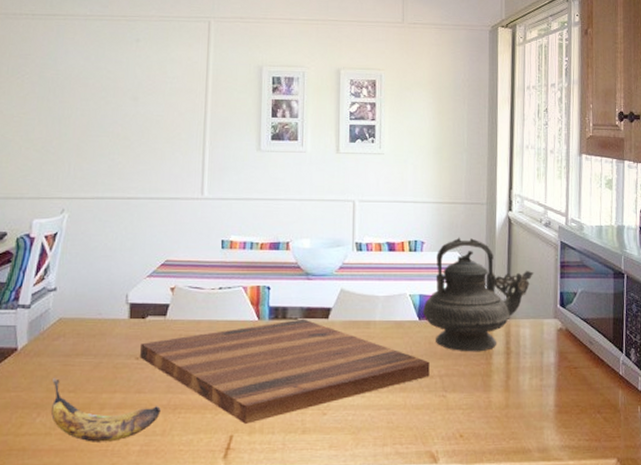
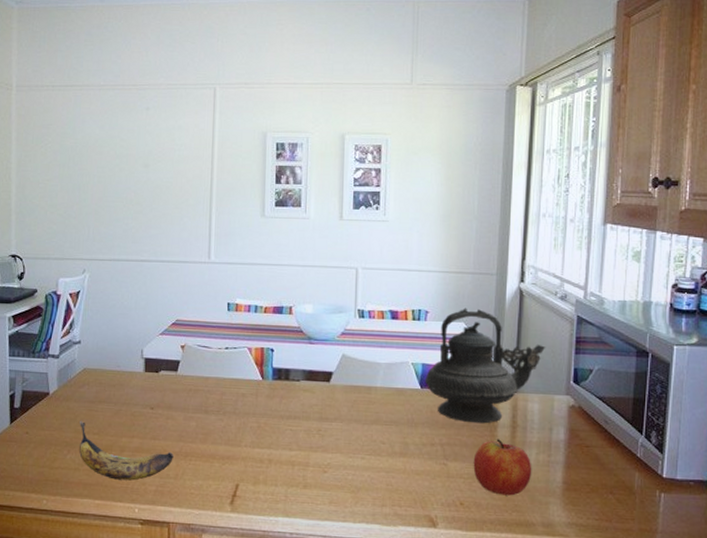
cutting board: present [140,319,430,424] -> none [155,381,431,475]
apple: none [471,366,527,424] -> present [473,439,532,496]

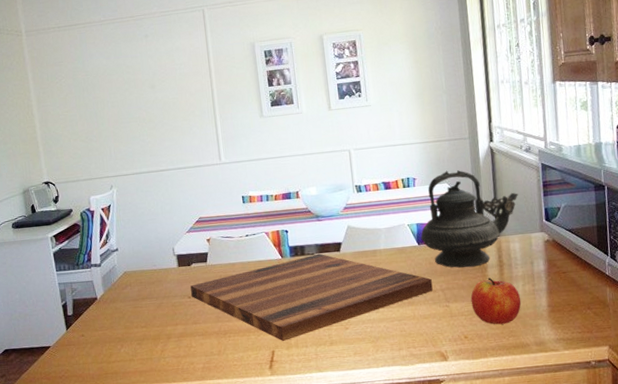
banana: present [78,420,174,481] -> none [128,317,215,364]
cutting board: none [155,381,431,475] -> present [190,253,433,341]

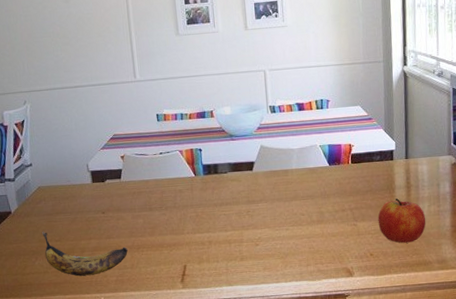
banana: none [128,317,215,364] -> present [42,231,128,276]
cutting board: present [190,253,433,341] -> none [104,172,342,256]
teapot: present [420,170,519,268] -> none [331,93,429,189]

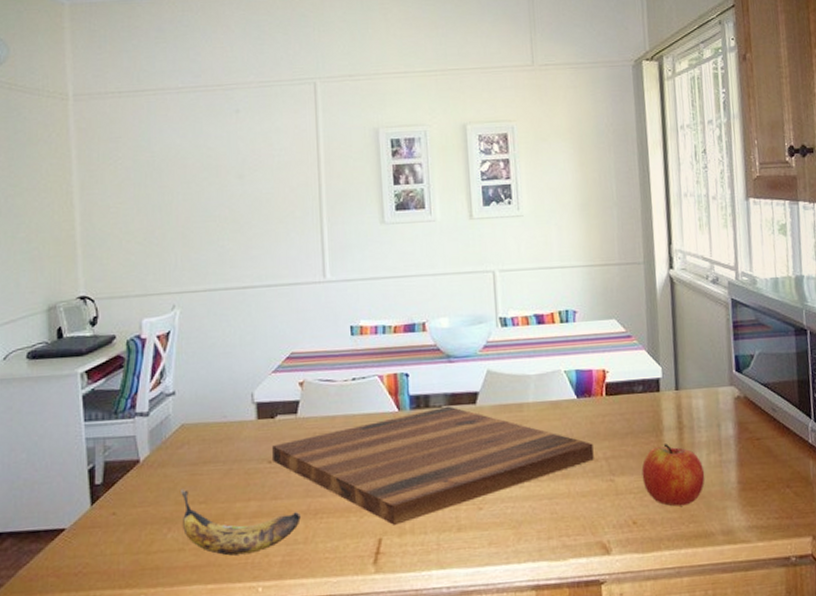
cutting board: none [104,172,342,256] -> present [272,406,594,525]

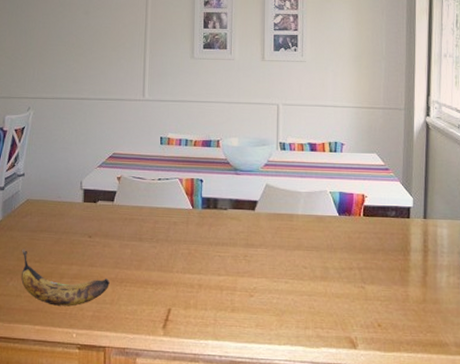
cutting board: present [272,406,594,525] -> none [92,209,349,300]
apple: present [641,444,705,507] -> none [389,263,444,317]

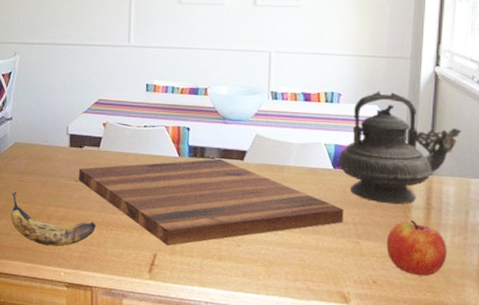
cutting board: none [92,209,349,300] -> present [79,158,344,246]
teapot: none [342,140,452,249] -> present [337,91,462,205]
apple: none [389,263,444,317] -> present [386,220,447,277]

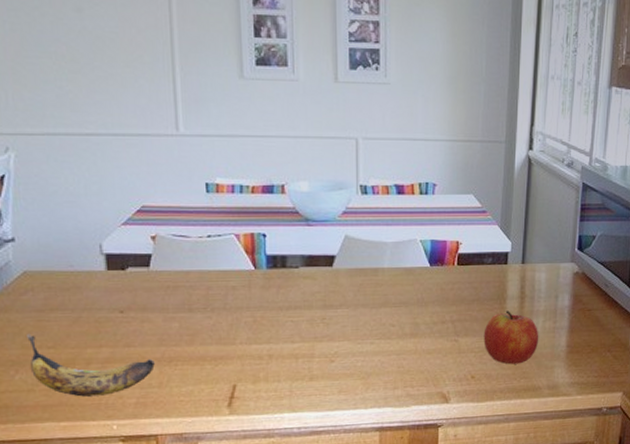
cutting board: present [79,158,344,246] -> none [124,267,441,373]
teapot: present [337,91,462,205] -> none [434,179,553,298]

